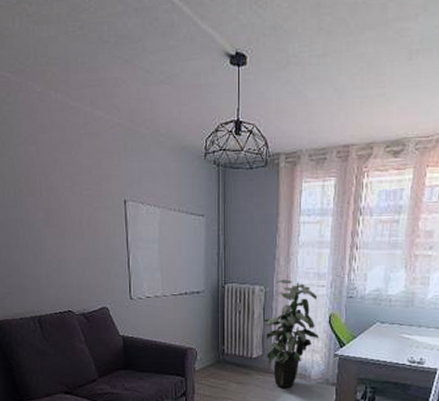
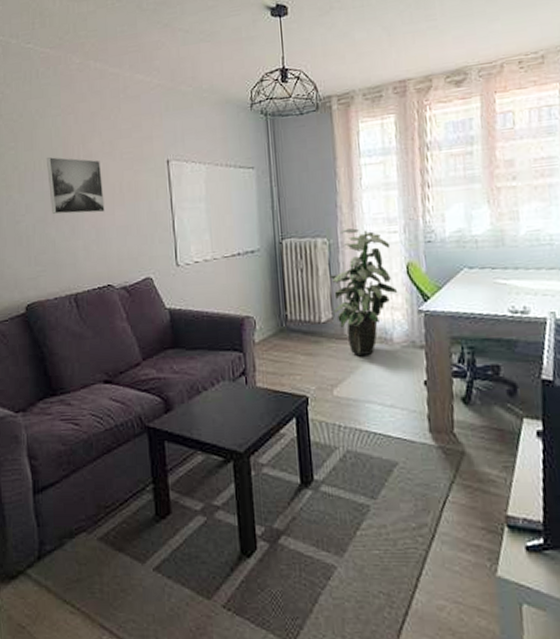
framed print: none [10,186,66,244] -> present [47,157,105,215]

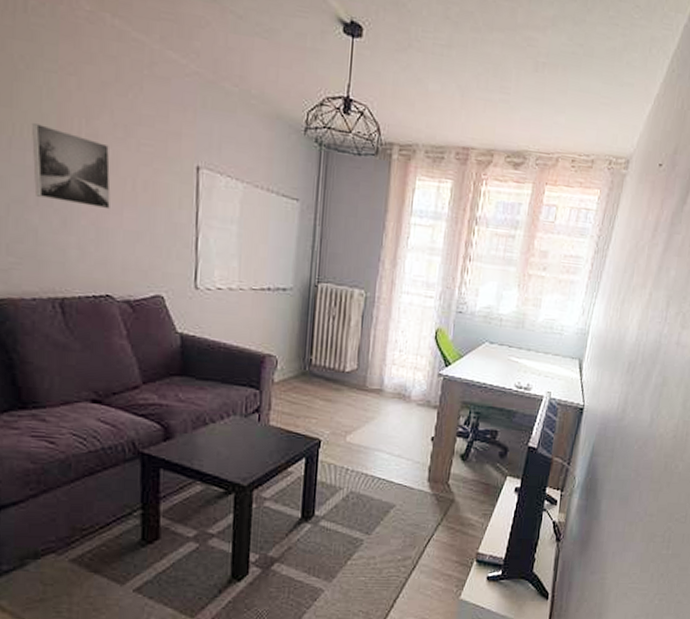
indoor plant: present [330,228,398,355] -> none [358,285,425,408]

